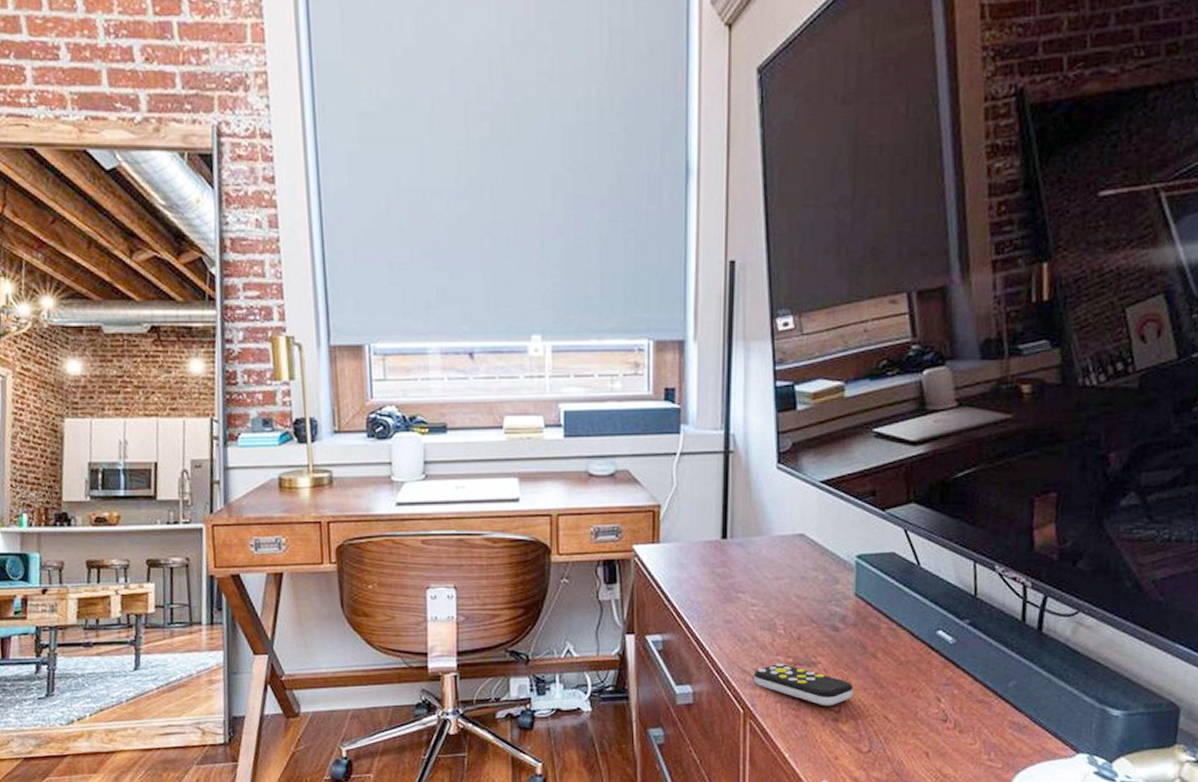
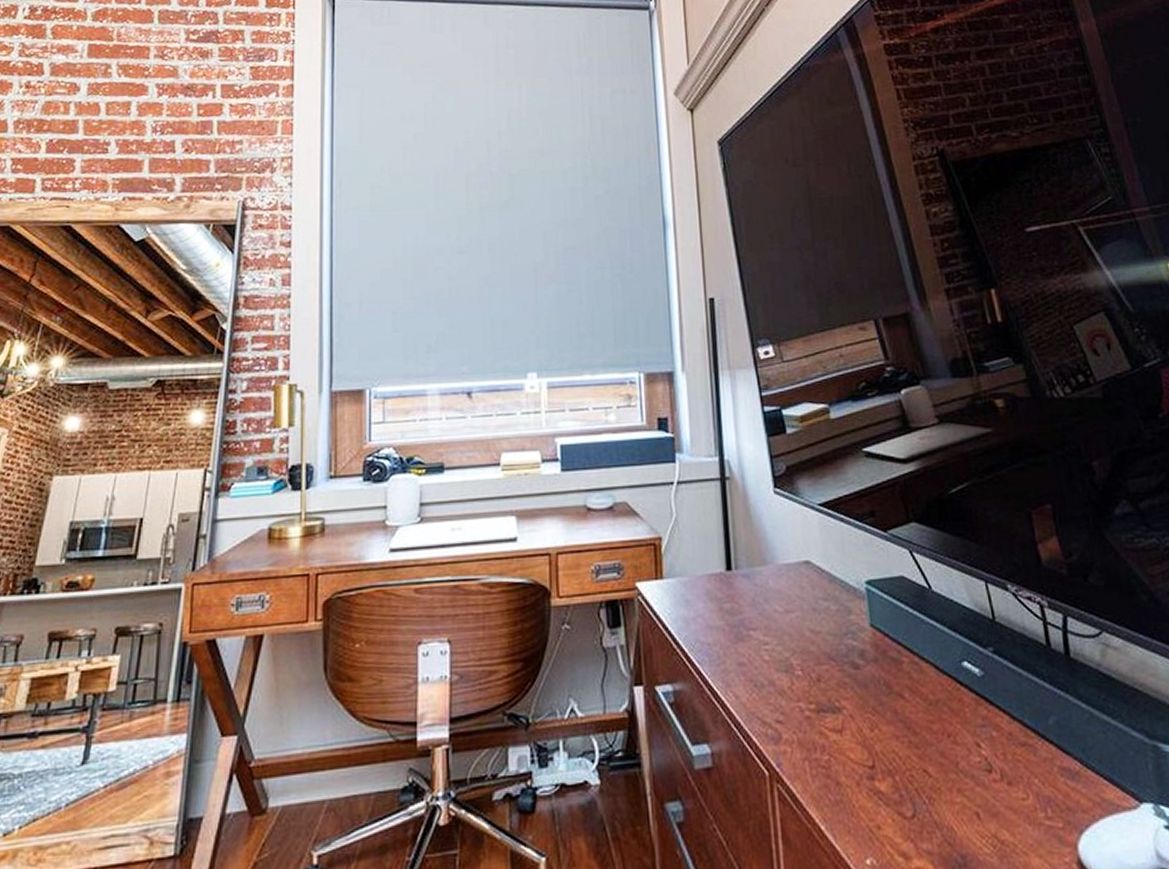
remote control: present [754,663,853,706] -> none [776,710,886,761]

